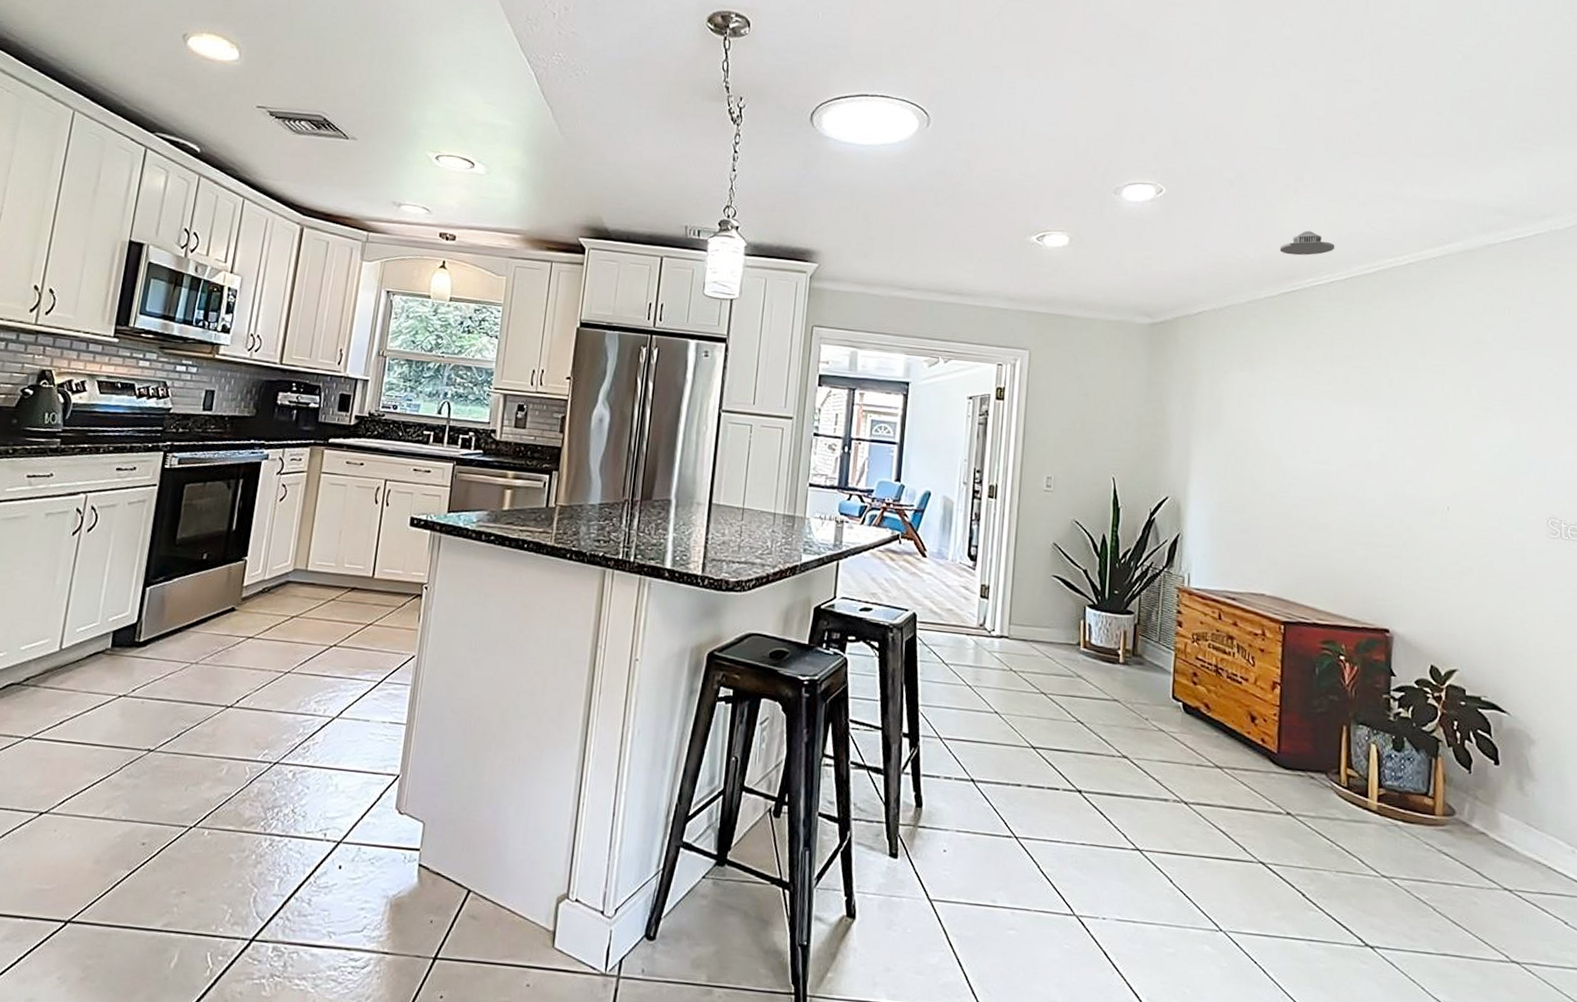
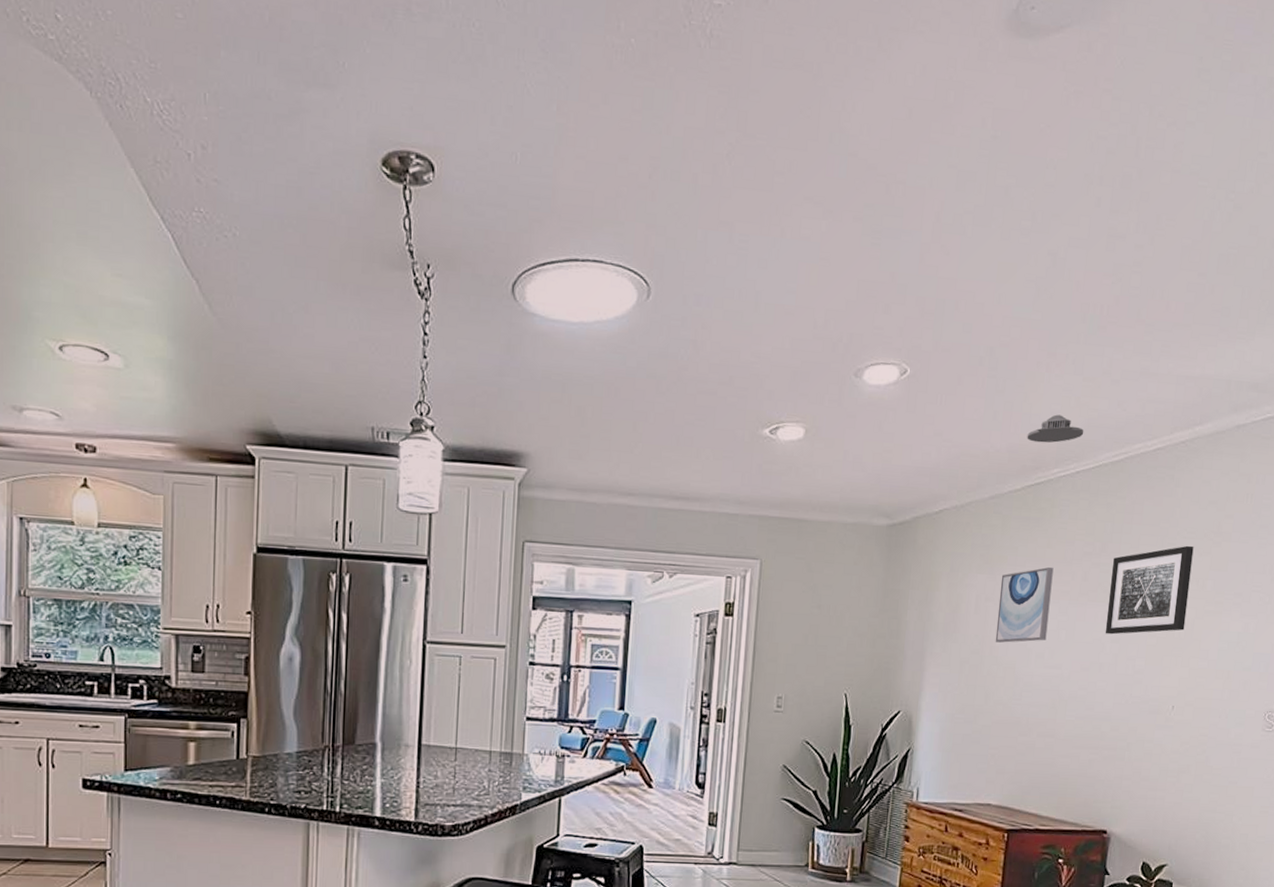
wall art: none [1260,368,1314,437] -> present [995,567,1054,643]
wall art: none [1371,352,1455,434] -> present [1105,545,1194,635]

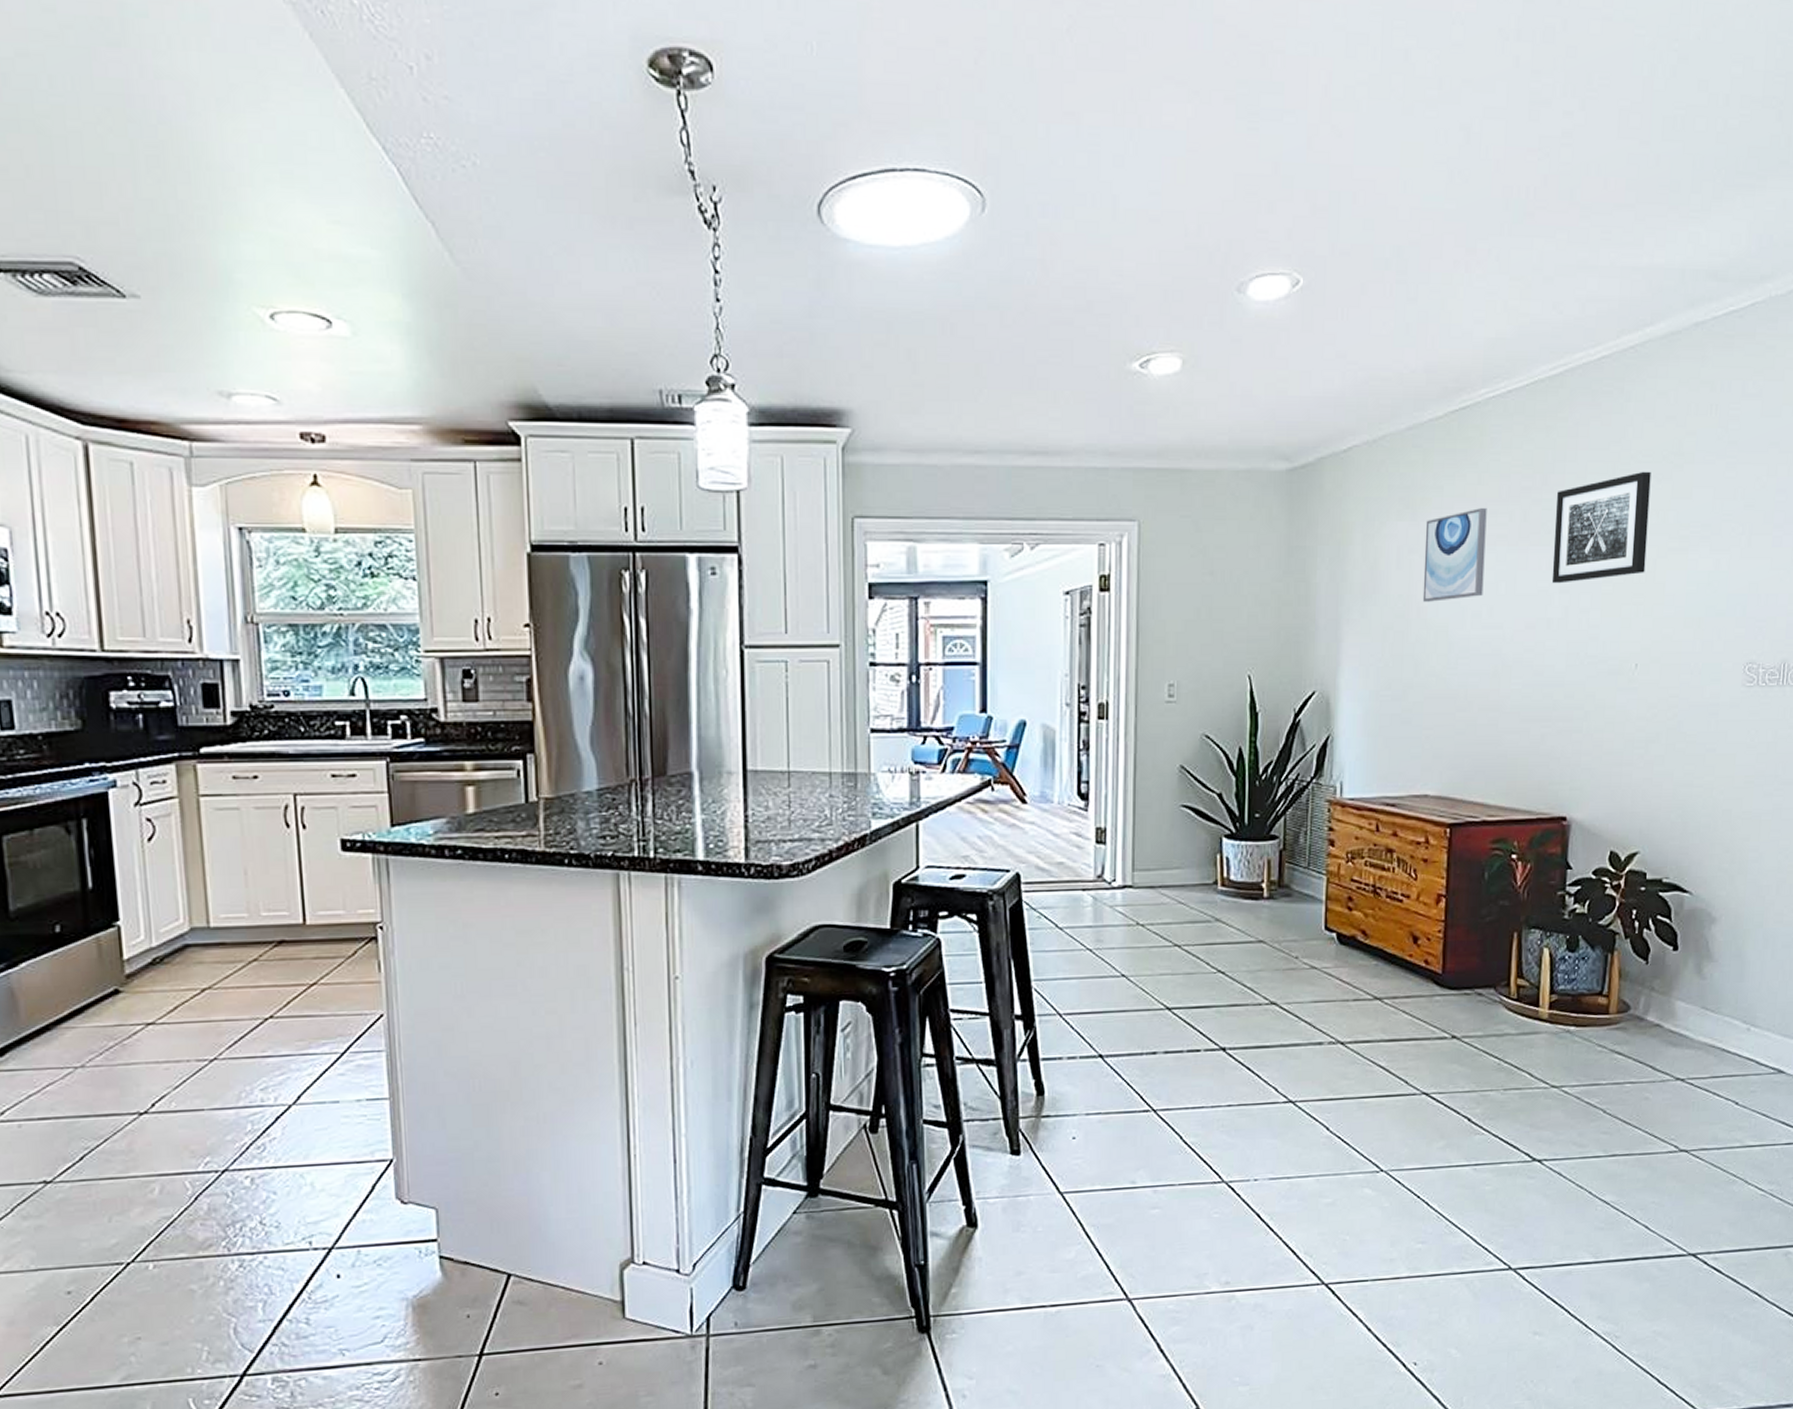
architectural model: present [1027,414,1084,443] -> none [1447,323,1515,359]

